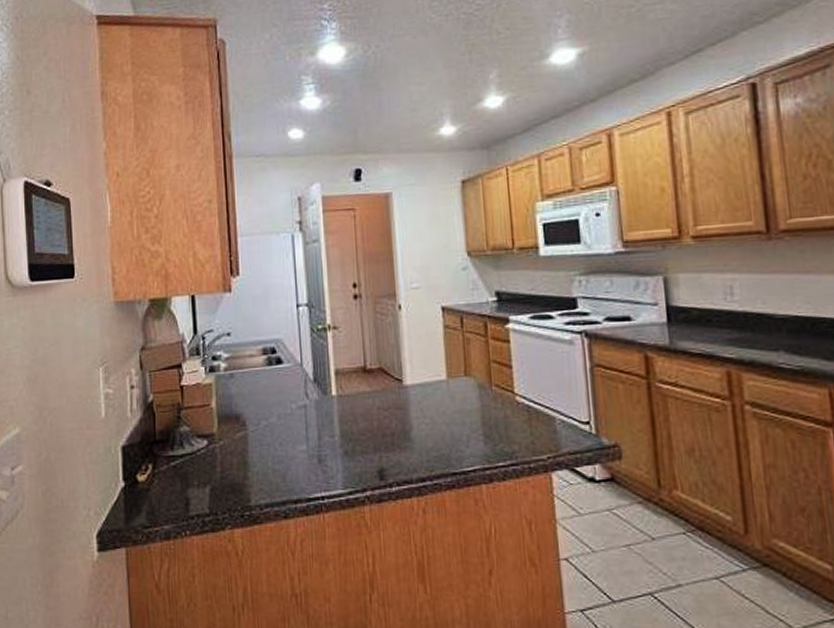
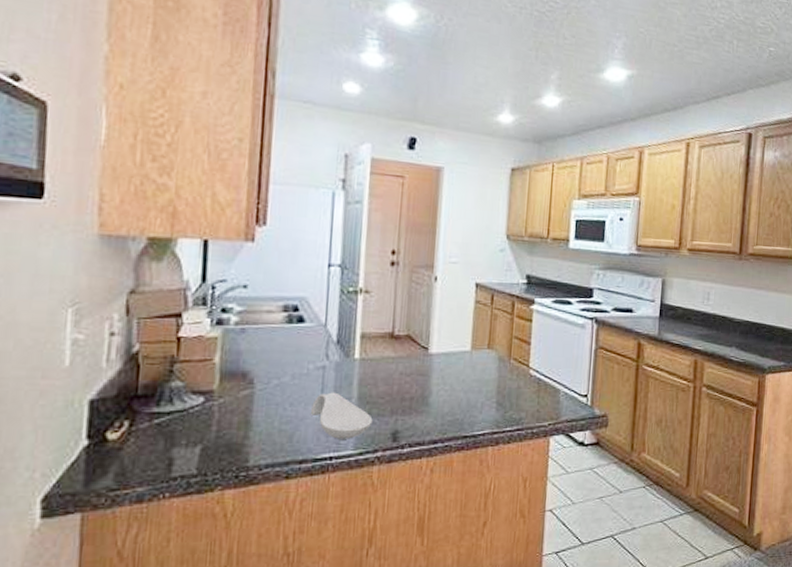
spoon rest: none [298,430,358,478] -> present [310,392,373,439]

